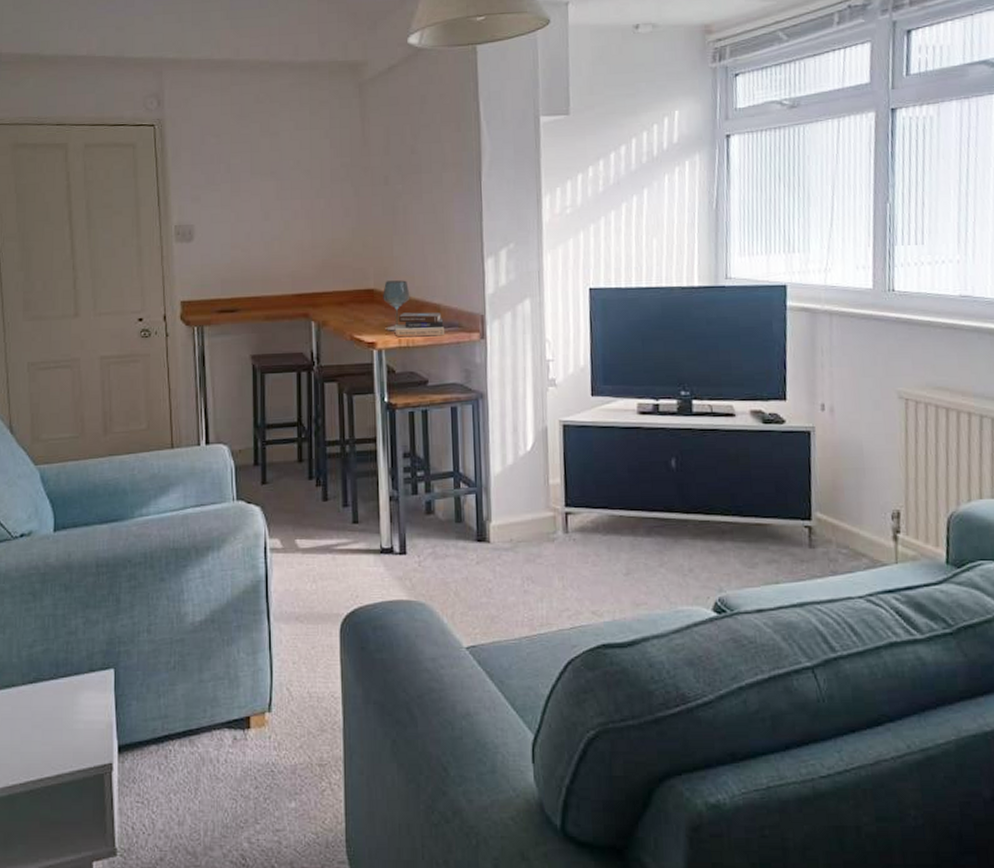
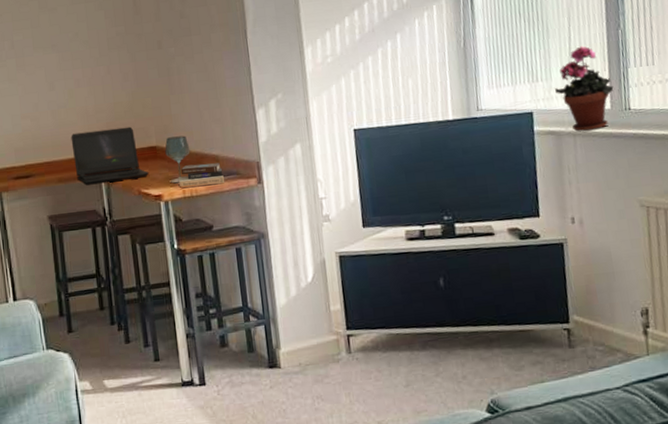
laptop computer: none [283,266,364,326] -> present [71,126,149,186]
potted plant: none [813,217,878,312] -> present [555,46,614,132]

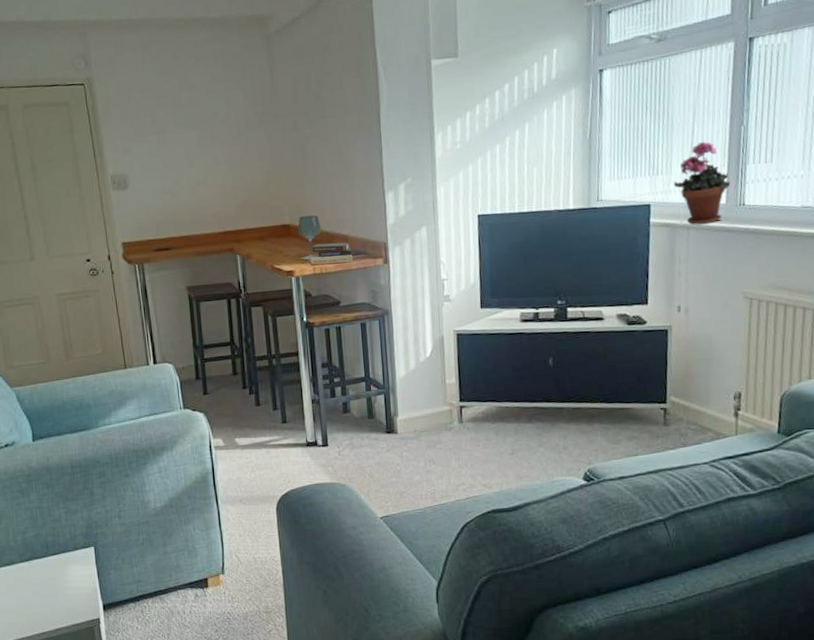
laptop computer: present [71,126,149,186] -> none [209,205,282,260]

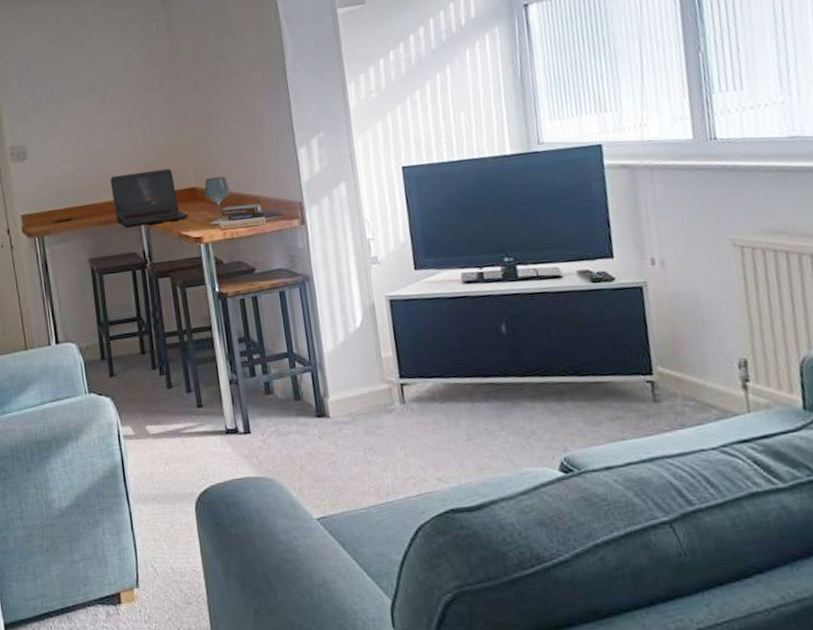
laptop computer: none [209,205,282,260] -> present [110,168,189,228]
potted plant: present [674,141,731,226] -> none [627,71,696,166]

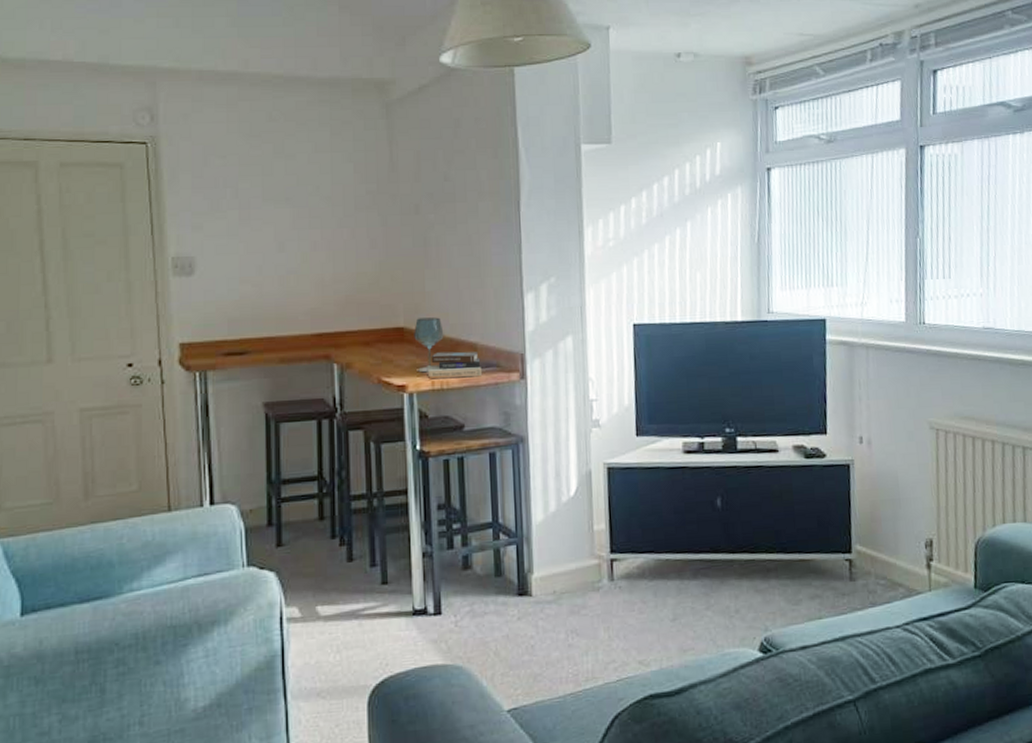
laptop computer: present [110,168,189,228] -> none [300,302,393,369]

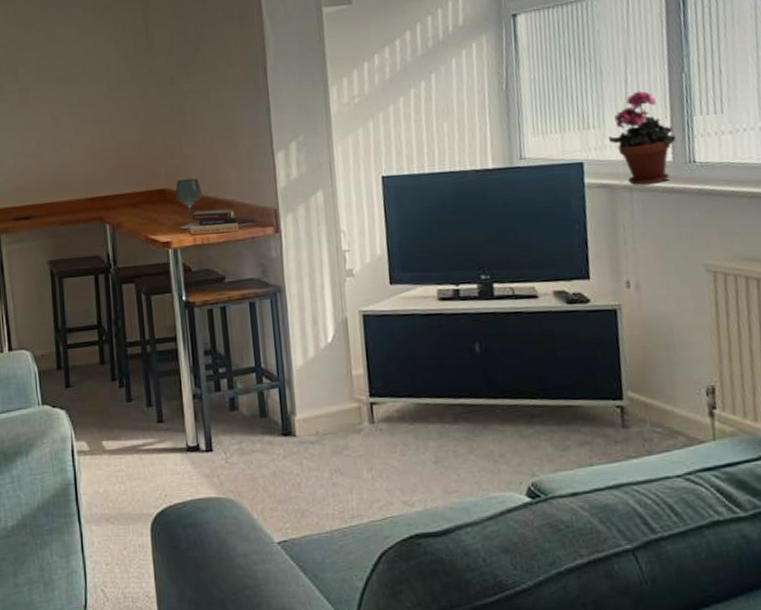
potted plant: none [850,252,910,345] -> present [609,90,677,186]

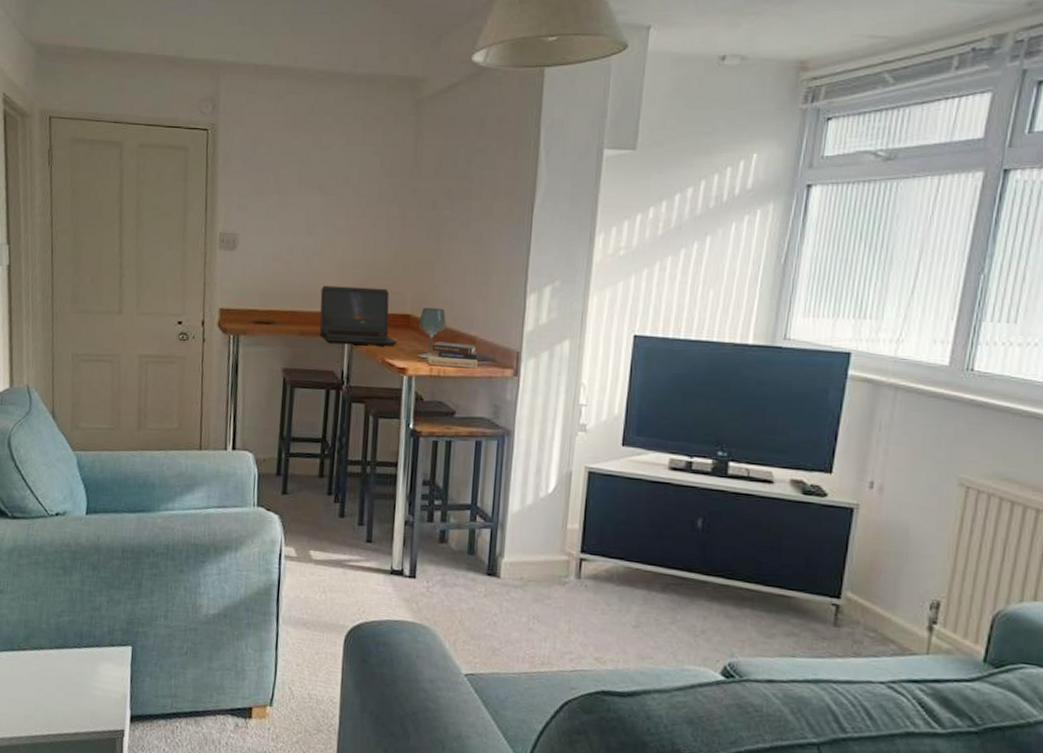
laptop computer: none [75,167,158,229] -> present [319,285,398,347]
potted plant: present [609,90,677,186] -> none [884,286,959,388]

